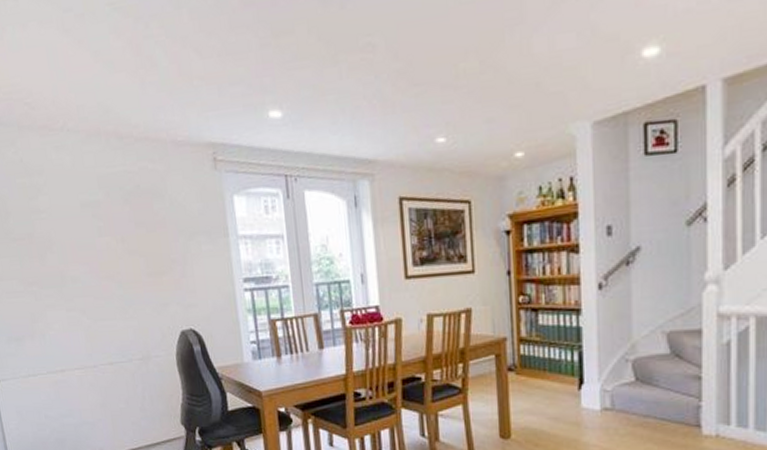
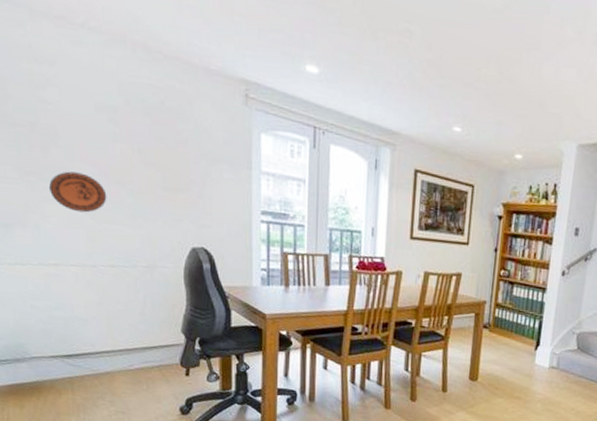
decorative plate: none [49,274,100,314] -> present [48,171,107,213]

